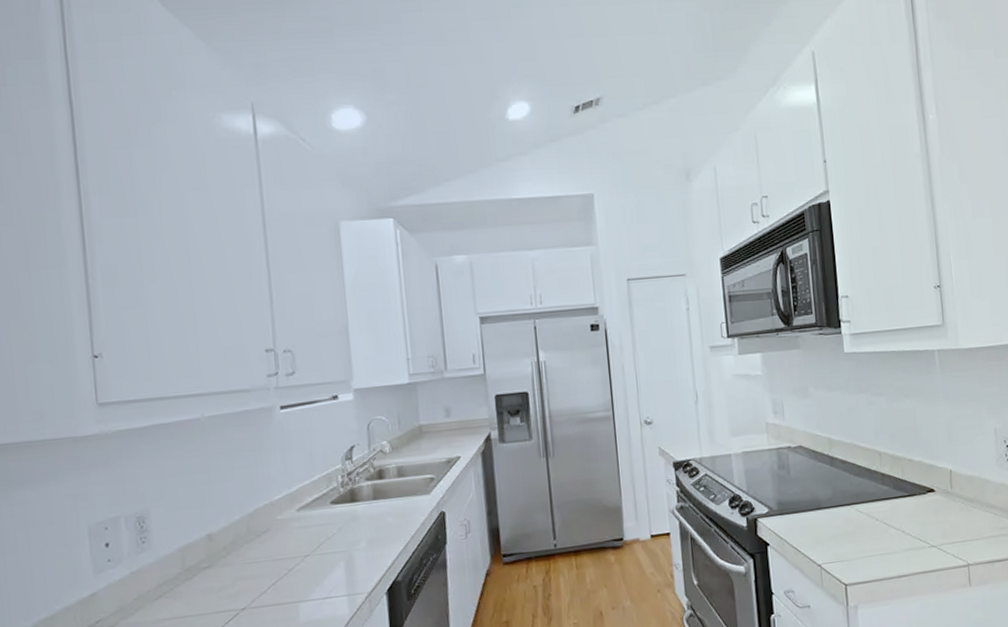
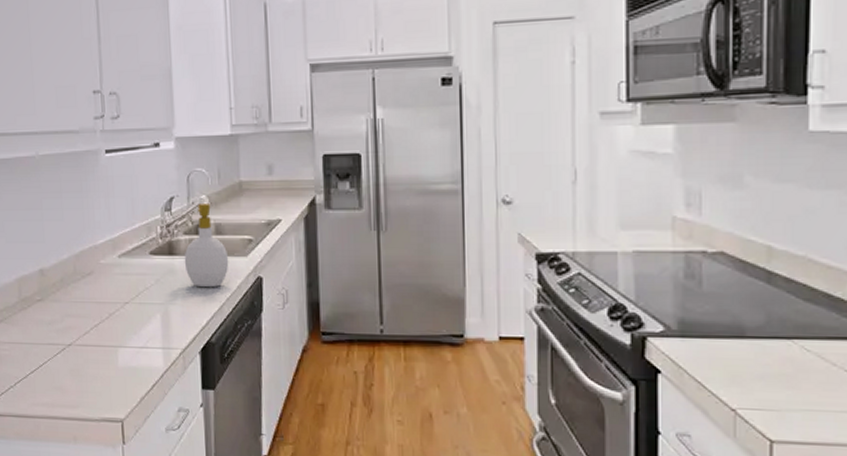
soap bottle: none [367,449,412,530] -> present [184,204,229,288]

